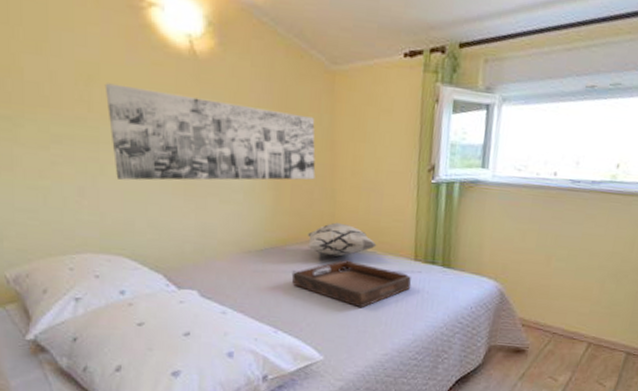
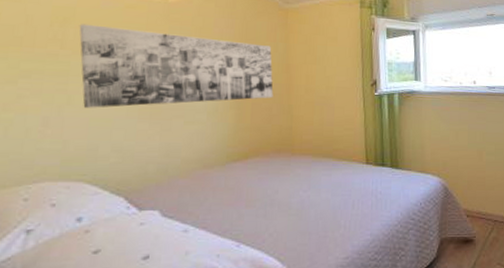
serving tray: present [291,260,412,308] -> none [253,169,365,214]
decorative pillow: present [307,222,377,257] -> none [268,134,332,166]

